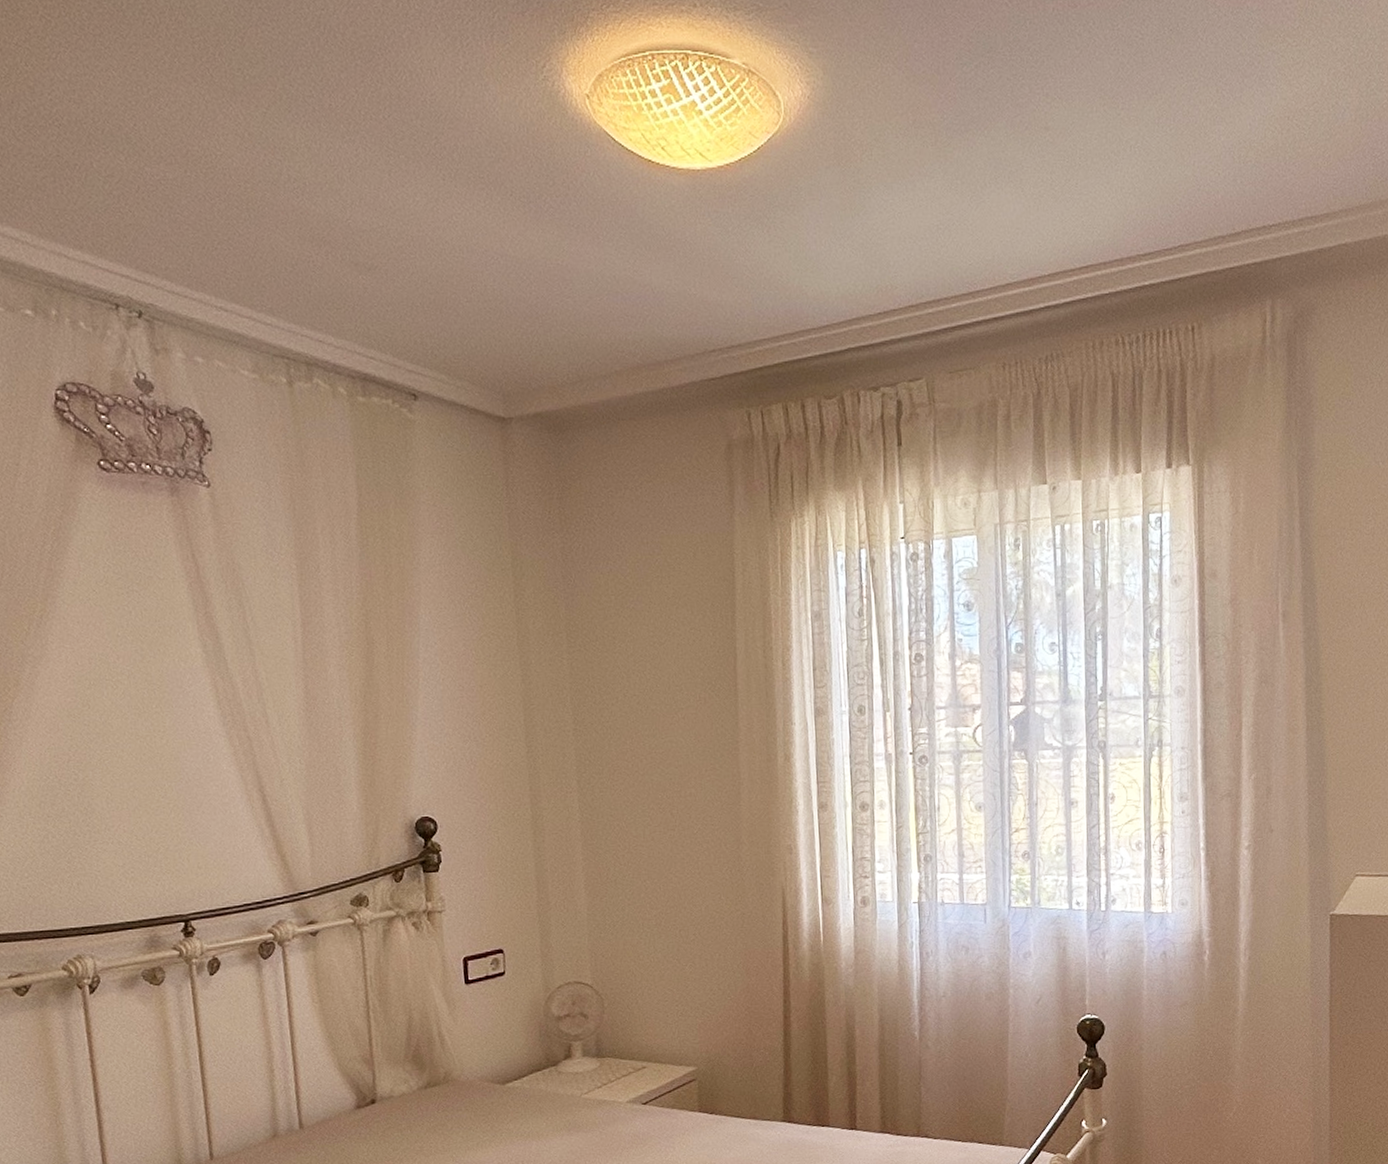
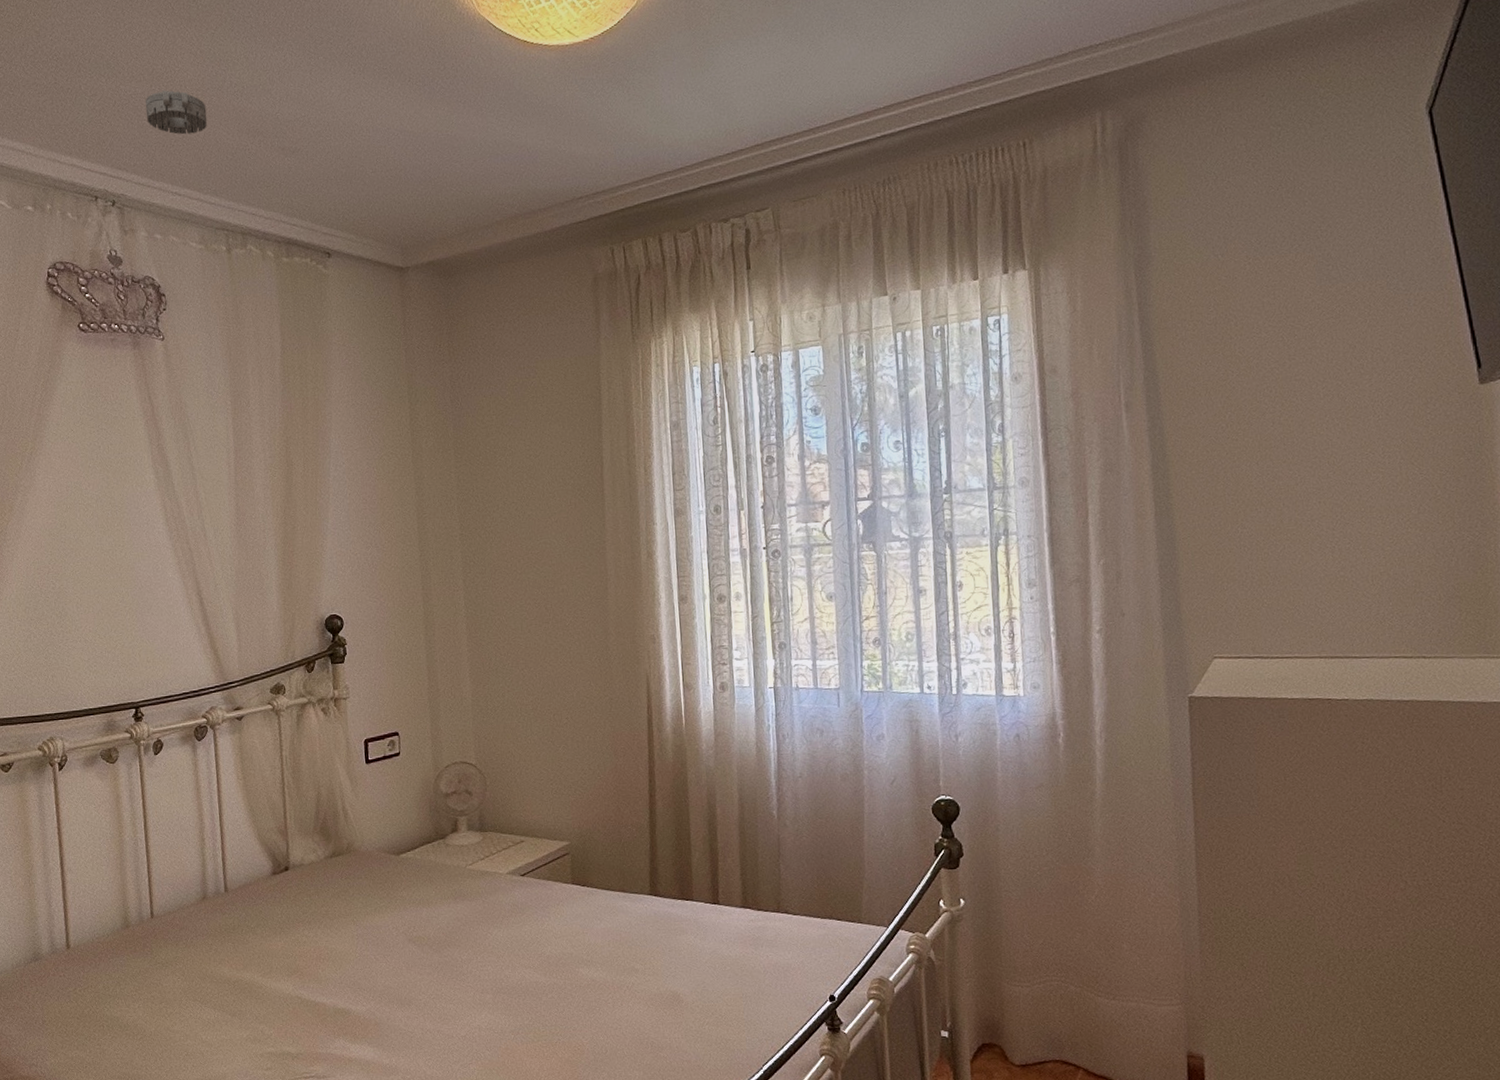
smoke detector: none [177,178,260,236] -> present [145,90,208,135]

